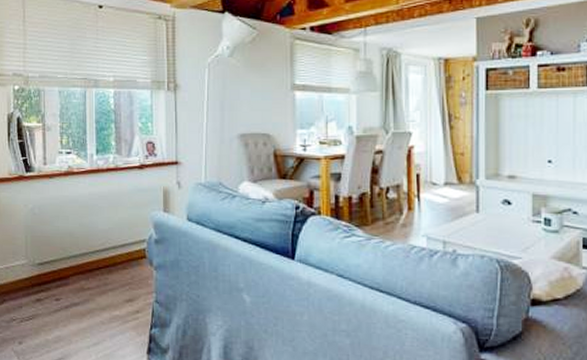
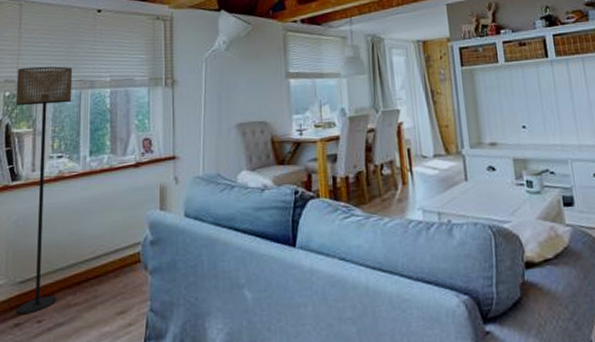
floor lamp: none [24,62,77,292] -> present [15,66,73,315]

